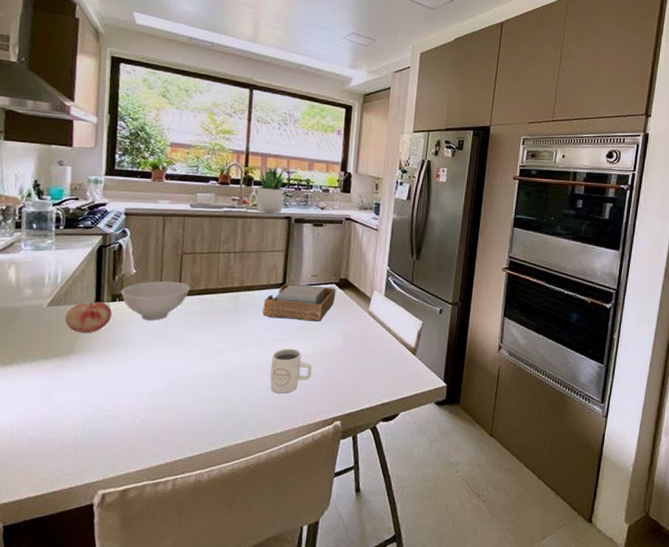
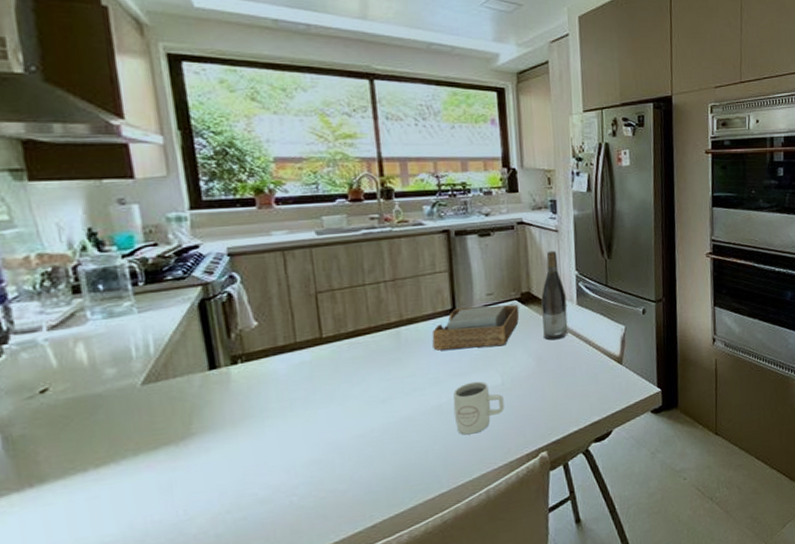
fruit: present [64,302,113,334] -> none [169,367,236,410]
bowl: present [120,281,190,320] -> none [241,327,334,380]
planter: present [256,165,286,214] -> none [400,169,437,230]
wine bottle: none [353,246,377,324] -> present [541,250,569,341]

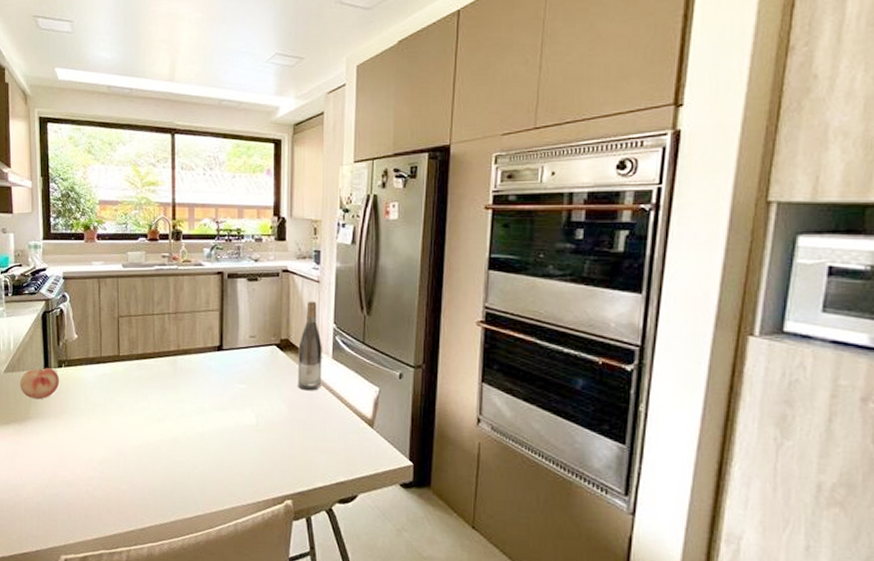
fruit: none [169,367,236,410] -> present [19,368,60,400]
napkin holder: present [432,304,520,351] -> none [201,345,278,388]
mug: present [453,381,504,435] -> none [213,417,257,467]

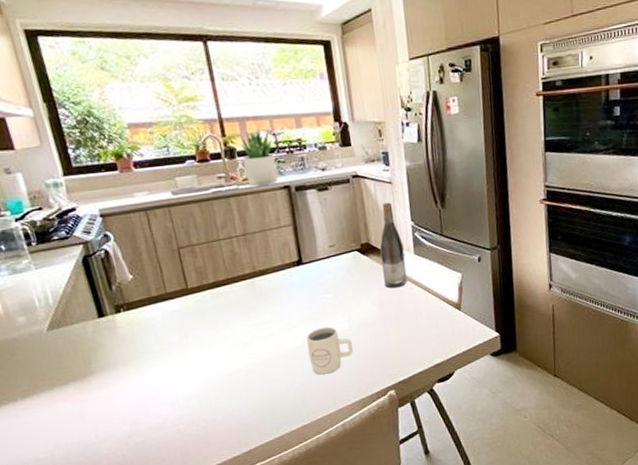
fruit: present [19,368,60,400] -> none [70,315,122,352]
planter: none [186,215,214,269] -> present [241,127,278,187]
mug: none [213,417,257,467] -> present [306,326,353,375]

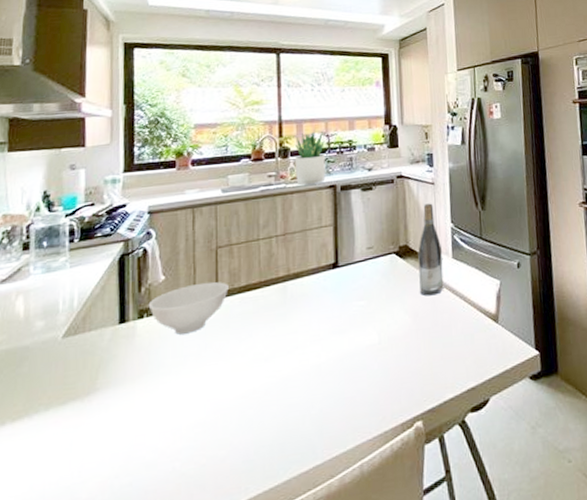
bowl: none [122,279,198,326] -> present [148,281,229,335]
mug: present [306,326,353,375] -> none [331,339,381,399]

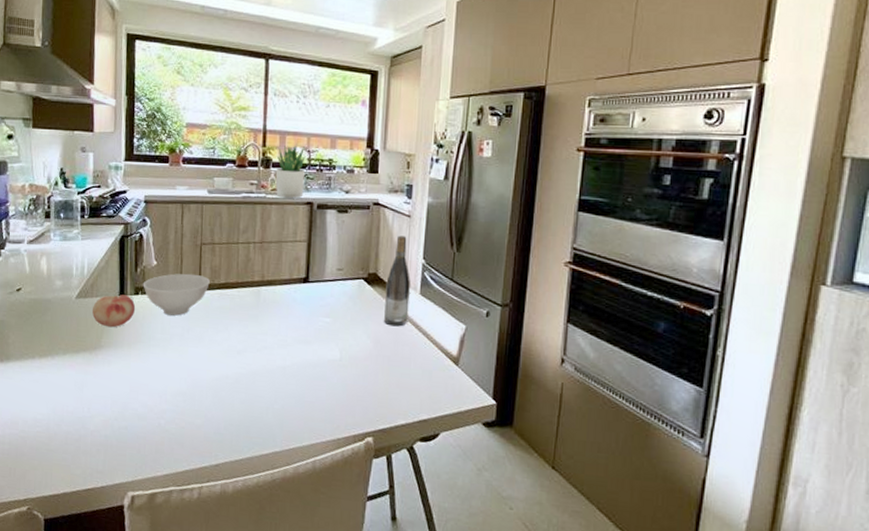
fruit: none [83,321,140,365] -> present [92,295,136,328]

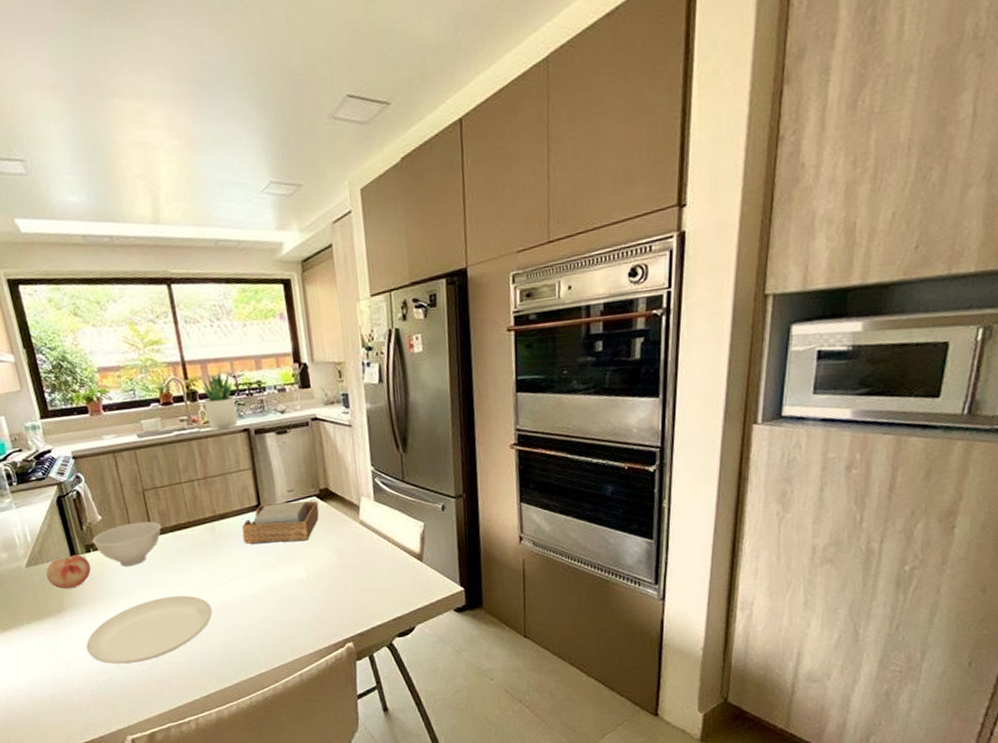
plate: none [111,353,241,416] -> present [86,595,213,664]
napkin holder: none [285,277,365,322] -> present [241,501,319,544]
wine bottle: present [384,235,410,327] -> none [338,446,367,536]

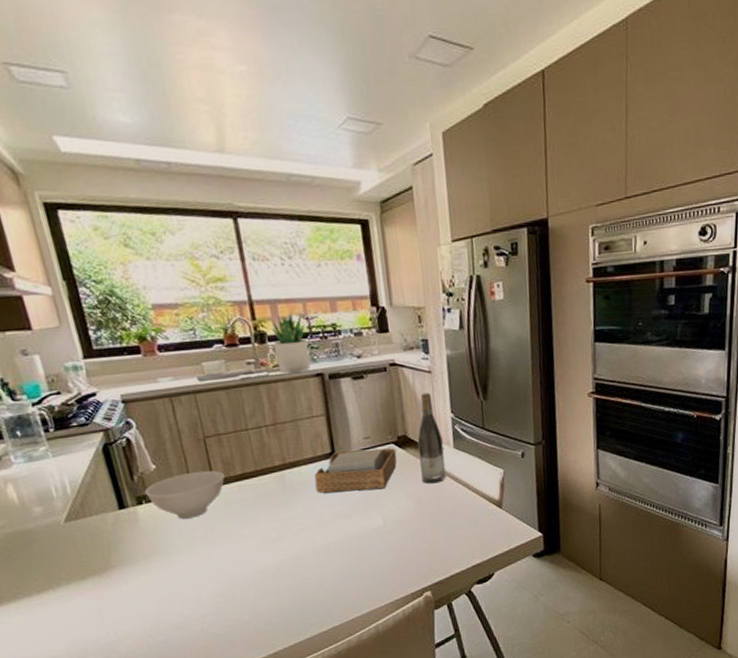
fruit: present [45,554,91,589] -> none [89,507,143,545]
plate: present [86,595,213,664] -> none [136,548,282,625]
wine bottle: none [338,446,367,536] -> present [417,392,447,484]

